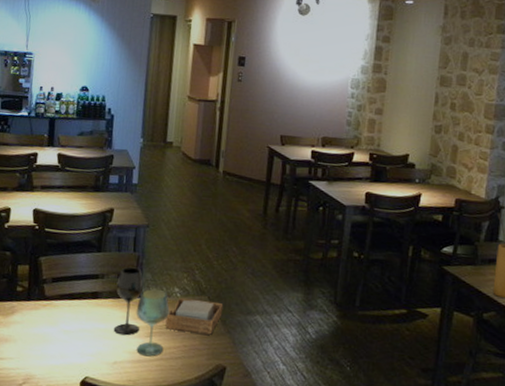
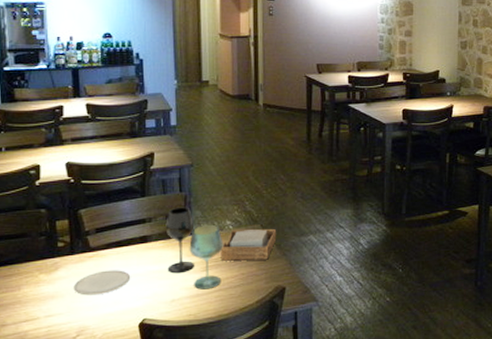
plate: none [25,321,79,345] -> present [73,270,131,296]

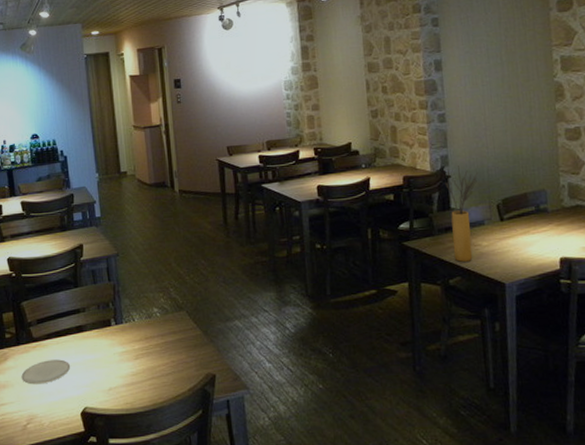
wineglass: present [165,207,194,274] -> none [98,296,127,362]
wine glass: present [189,224,223,290] -> none [121,312,154,378]
napkin holder: present [221,228,277,261] -> none [150,314,203,349]

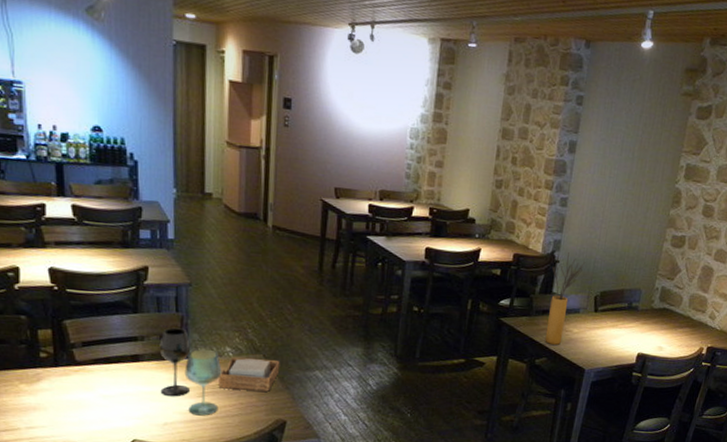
plate: present [21,359,71,385] -> none [57,386,120,411]
wineglass: none [98,296,127,362] -> present [159,327,190,397]
wine glass: none [121,312,154,378] -> present [184,349,222,416]
napkin holder: none [150,314,203,349] -> present [218,356,280,392]

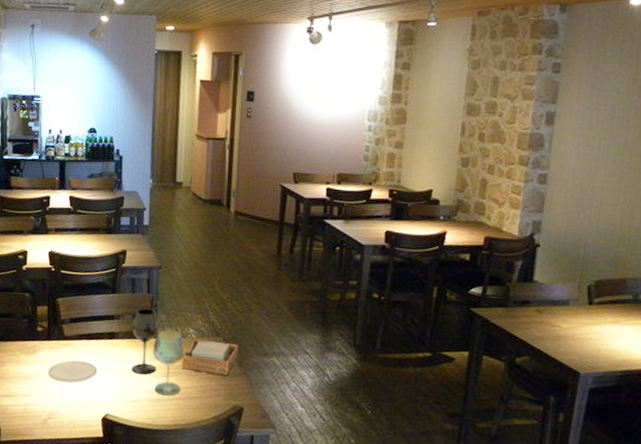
plate: none [57,386,120,411] -> present [48,360,98,383]
vase: present [545,252,586,346] -> none [526,235,574,343]

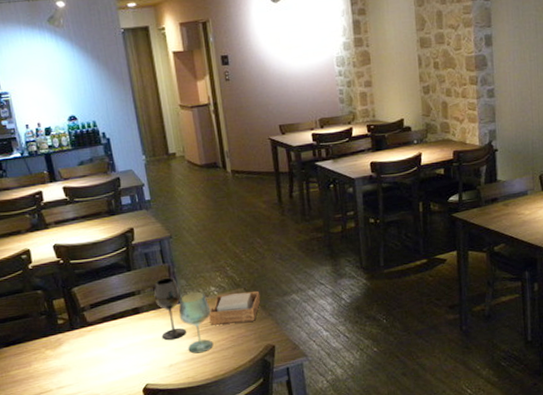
plate: present [48,360,98,383] -> none [78,341,129,367]

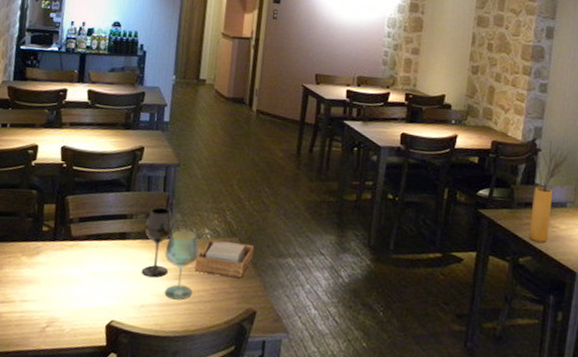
vase: none [492,139,524,231] -> present [529,140,571,243]

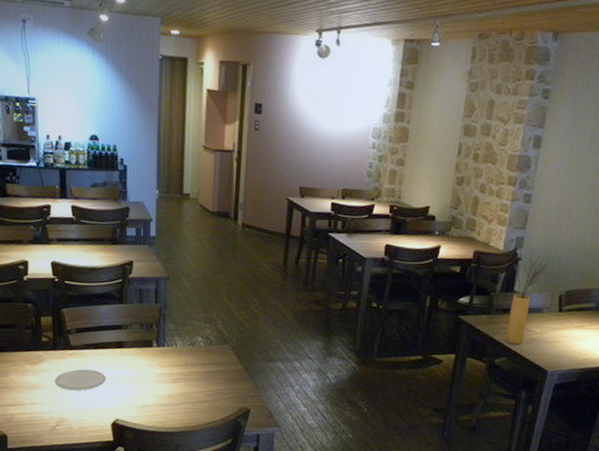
plate: none [50,262,106,288] -> present [55,369,106,391]
wineglass: present [141,207,173,278] -> none [140,317,167,382]
wine glass: present [164,229,200,300] -> none [161,338,194,401]
napkin holder: present [194,238,255,278] -> none [190,346,246,380]

